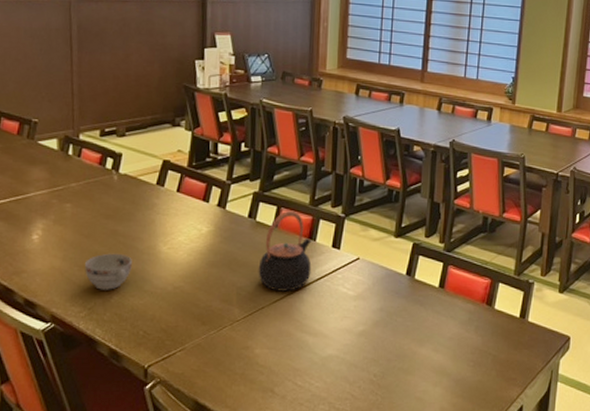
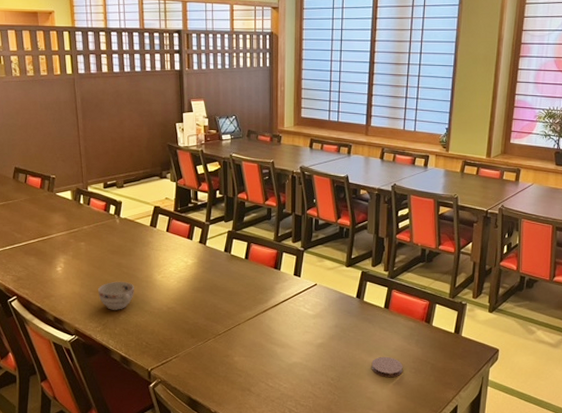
teapot: present [258,210,312,292] -> none [234,245,278,311]
coaster: none [422,346,459,373] -> present [371,356,403,378]

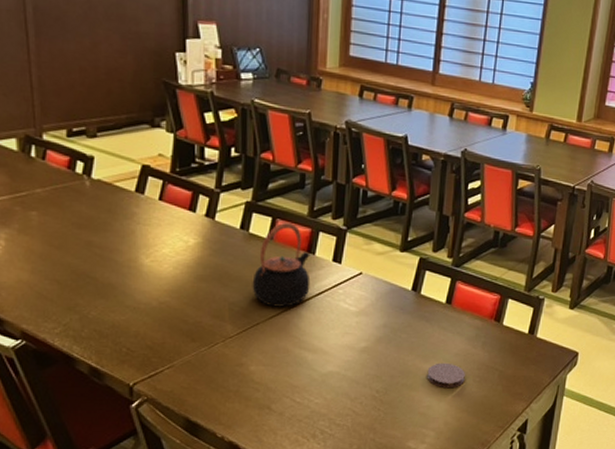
teacup: present [98,281,134,310] -> none [57,266,111,305]
teapot: none [234,245,278,311] -> present [252,222,311,307]

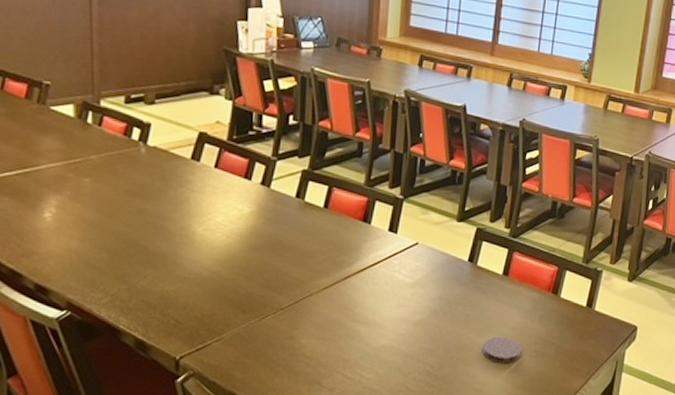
teapot: present [252,222,311,307] -> none [305,190,366,278]

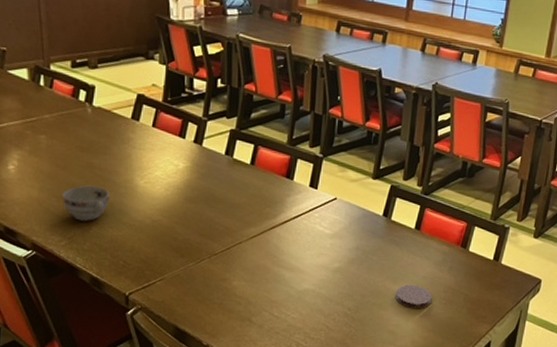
teacup: none [107,234,162,275] -> present [63,185,110,221]

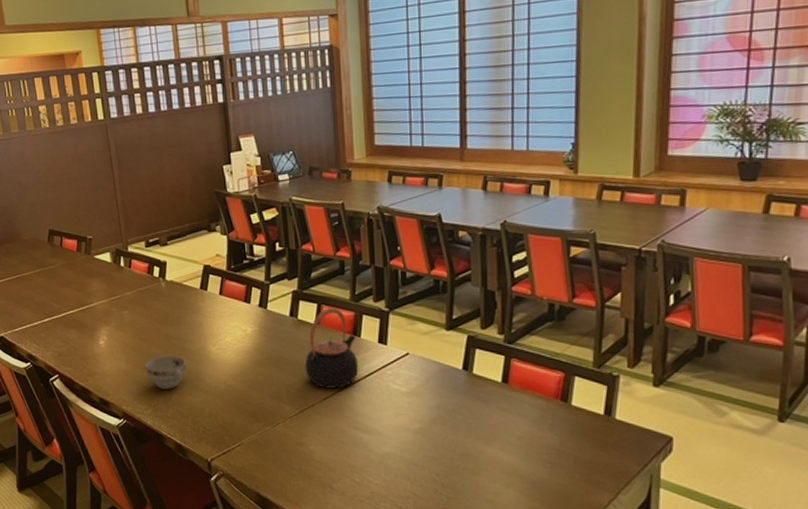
teapot: none [235,149,289,228] -> present [305,307,359,389]
coaster: present [396,284,432,309] -> none [489,446,534,474]

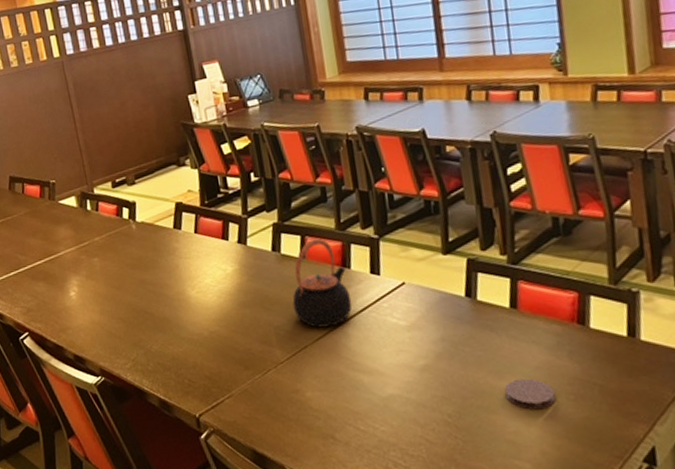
teacup: present [146,355,187,389] -> none [121,302,166,341]
coaster: none [489,446,534,474] -> present [504,378,556,410]

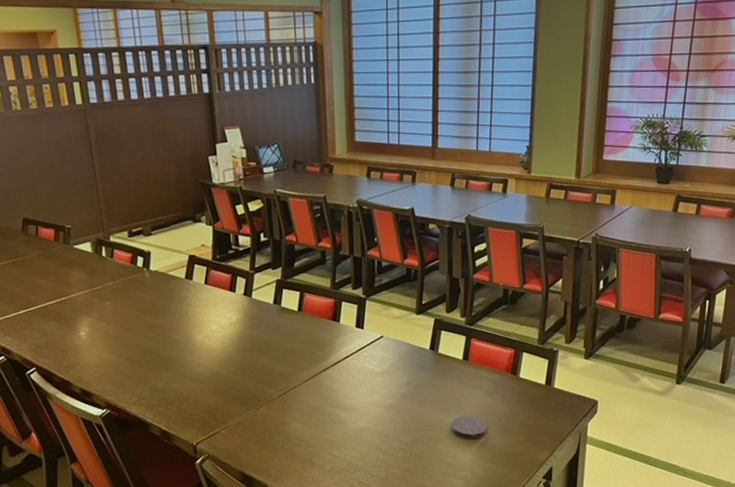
teapot: present [292,238,352,328] -> none [287,295,338,371]

